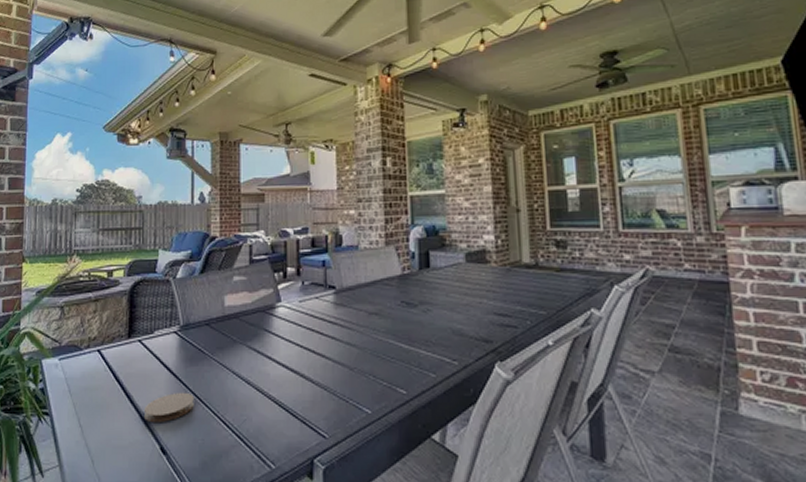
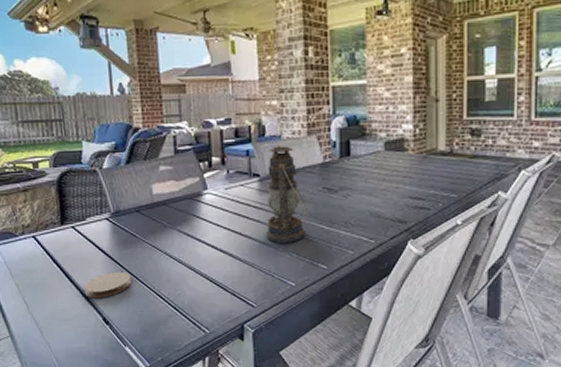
lantern: none [340,256,387,363] -> present [265,146,309,243]

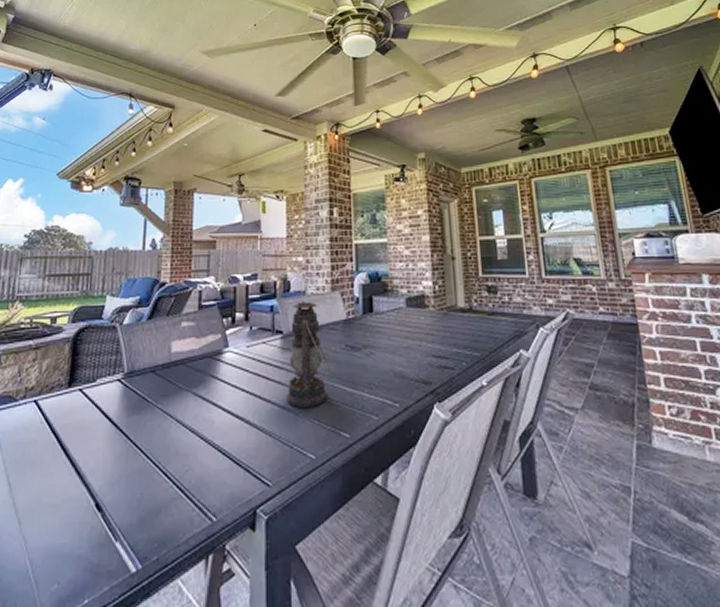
coaster: present [84,271,131,299] -> none [80,442,135,478]

